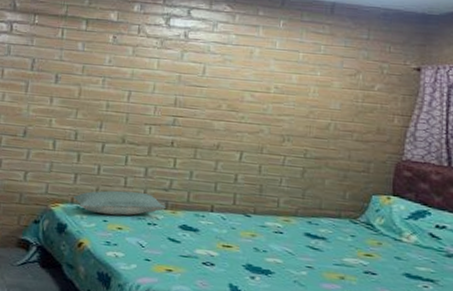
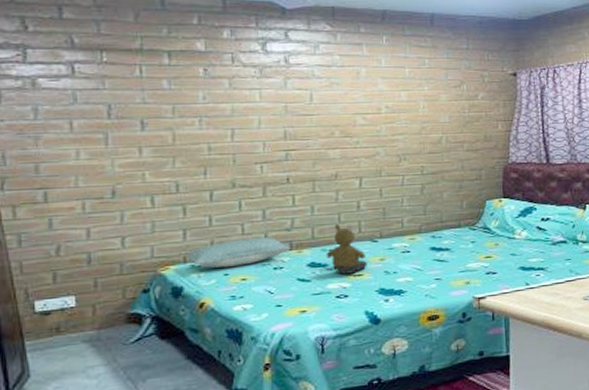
bear: none [198,192,238,244] -> present [325,223,367,274]

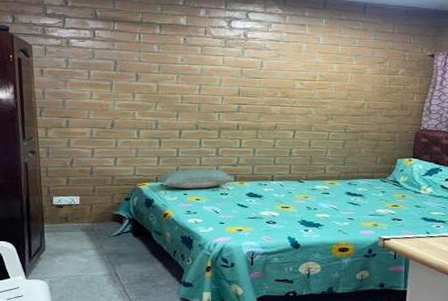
bear: present [325,223,367,274] -> none [261,164,294,205]

